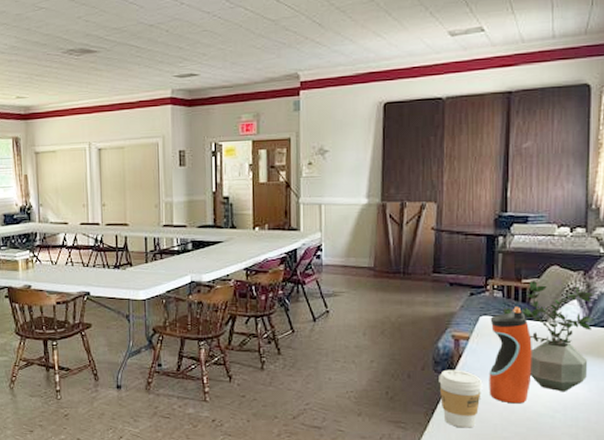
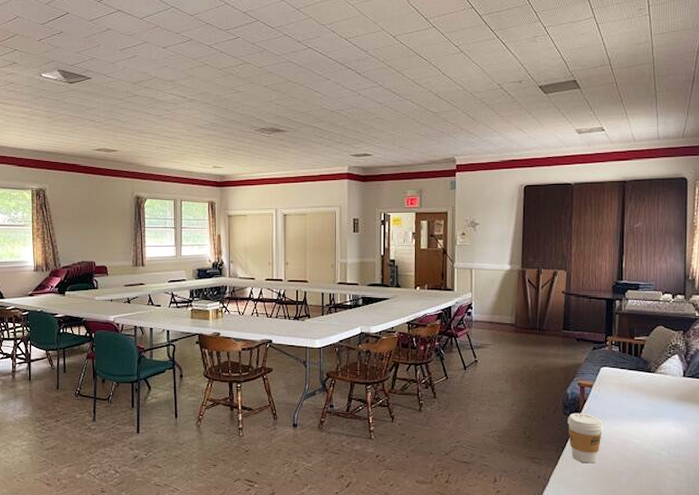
water bottle: present [489,307,532,404] -> none [608,360,643,443]
potted plant: present [503,280,594,392] -> none [619,337,692,433]

